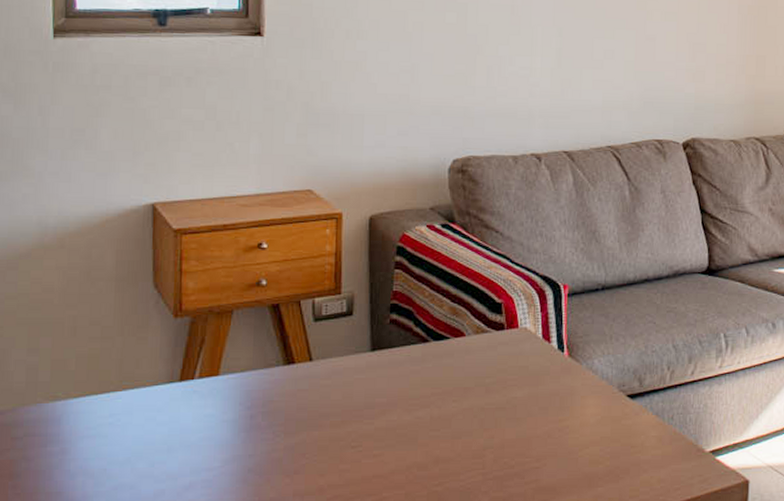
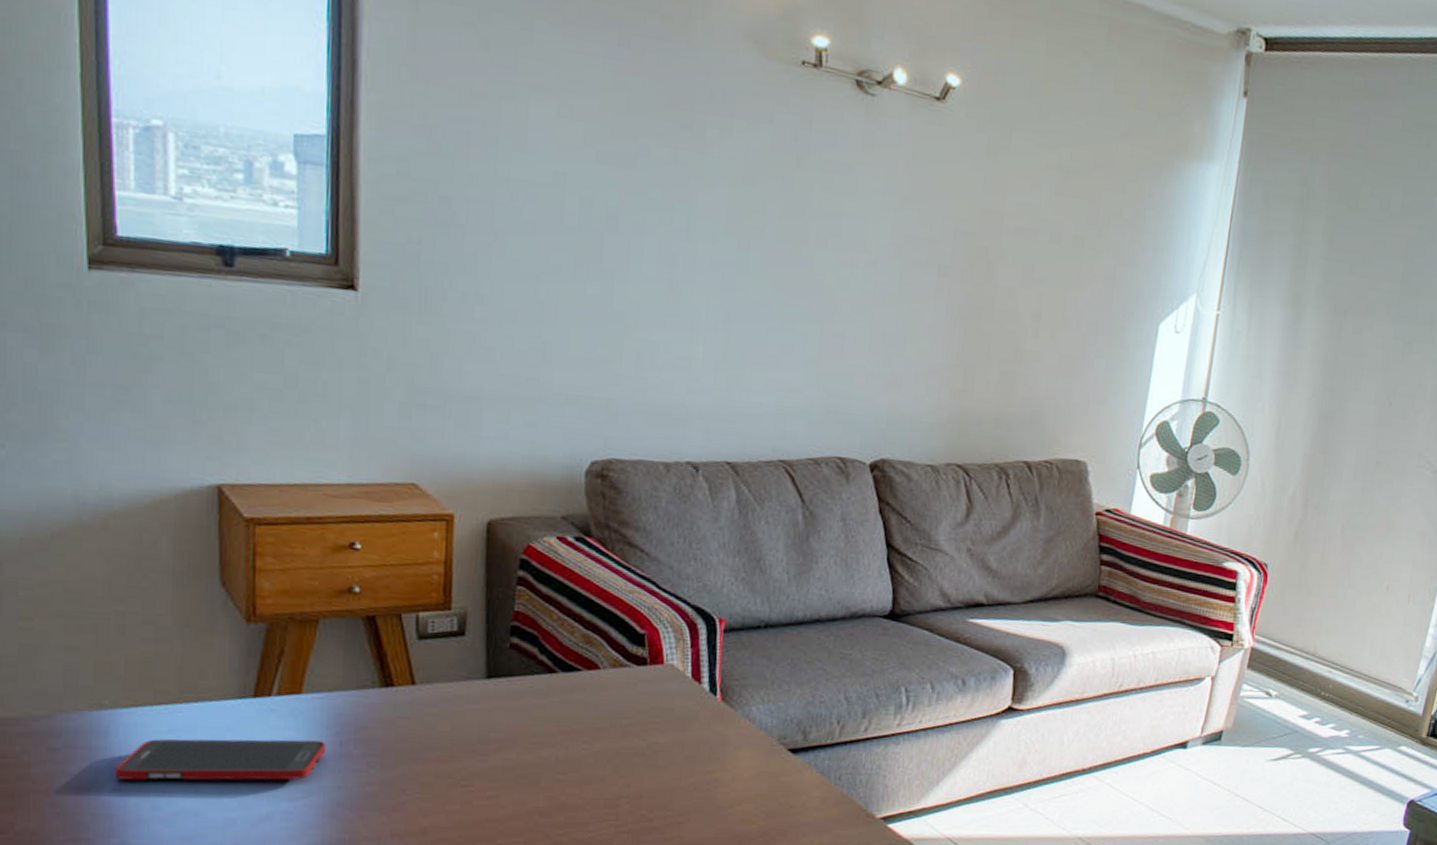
cell phone: none [65,416,240,461] -> present [114,739,327,781]

